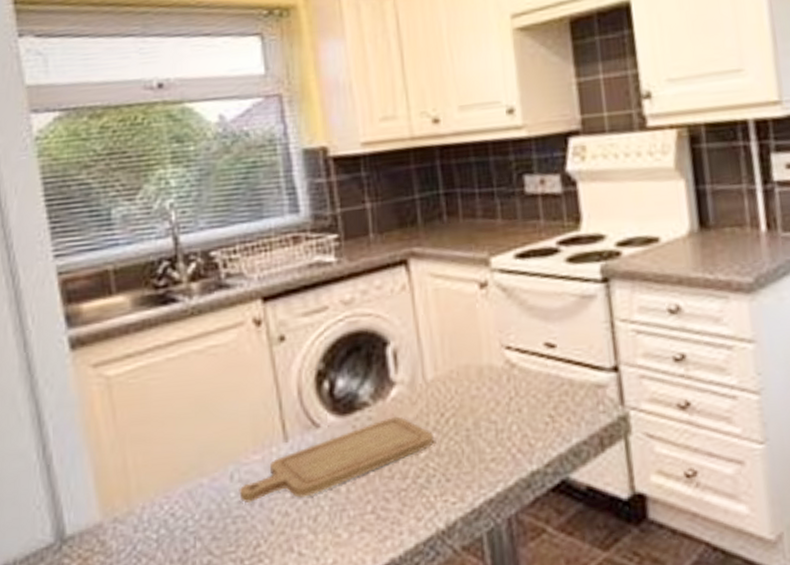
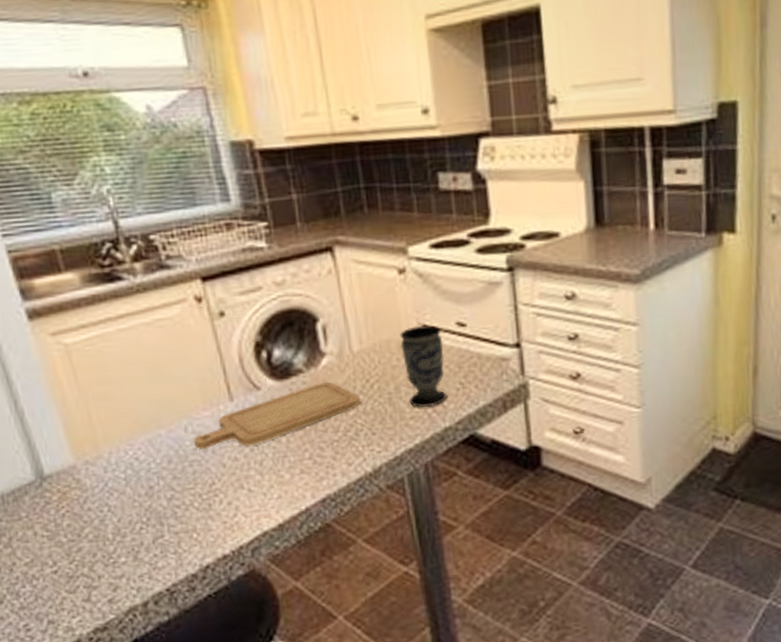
cup: none [480,347,535,447] -> present [400,325,448,407]

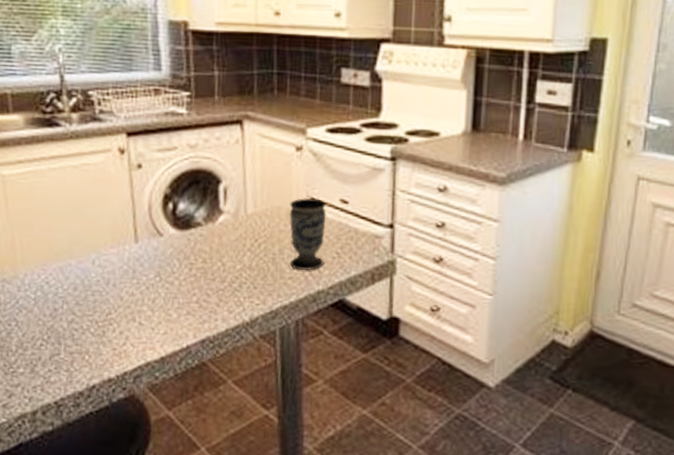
chopping board: present [193,381,360,451] -> none [98,236,248,285]

